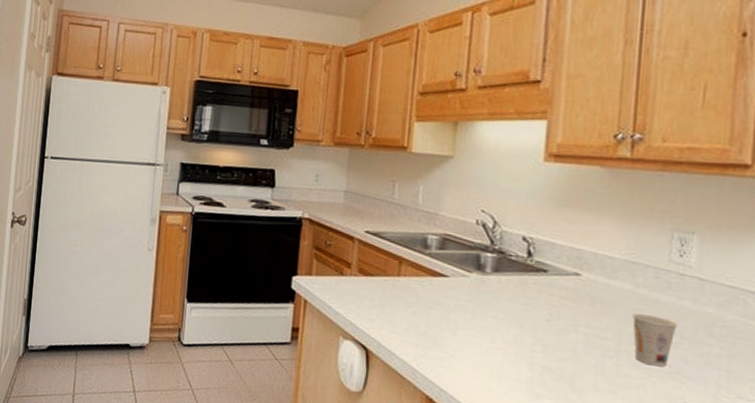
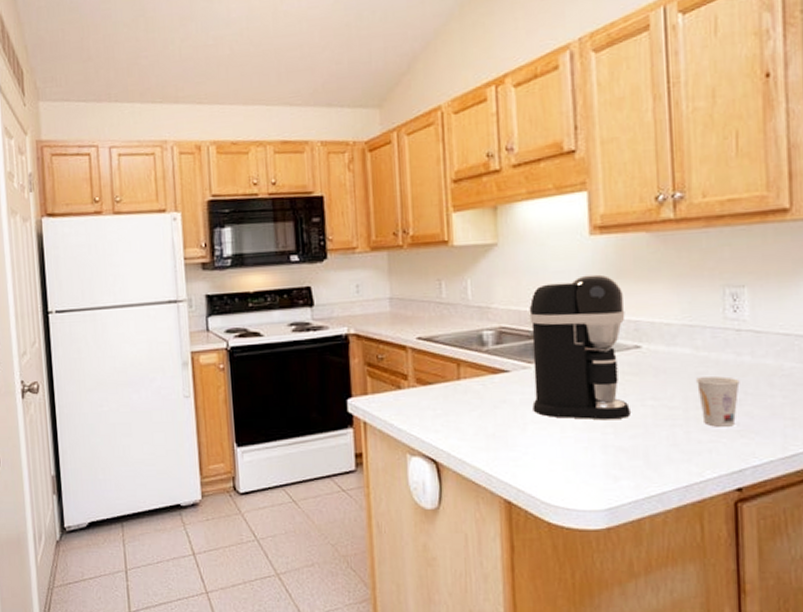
coffee maker: none [466,198,570,340] -> present [529,274,630,420]

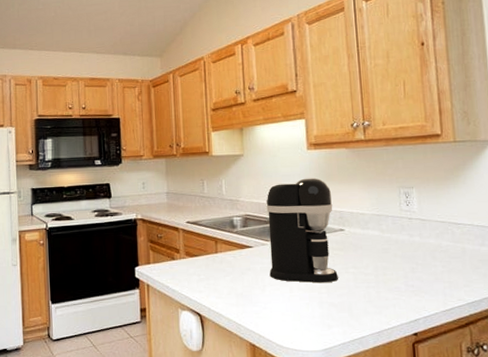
cup: present [696,376,740,427] -> none [383,251,413,288]

